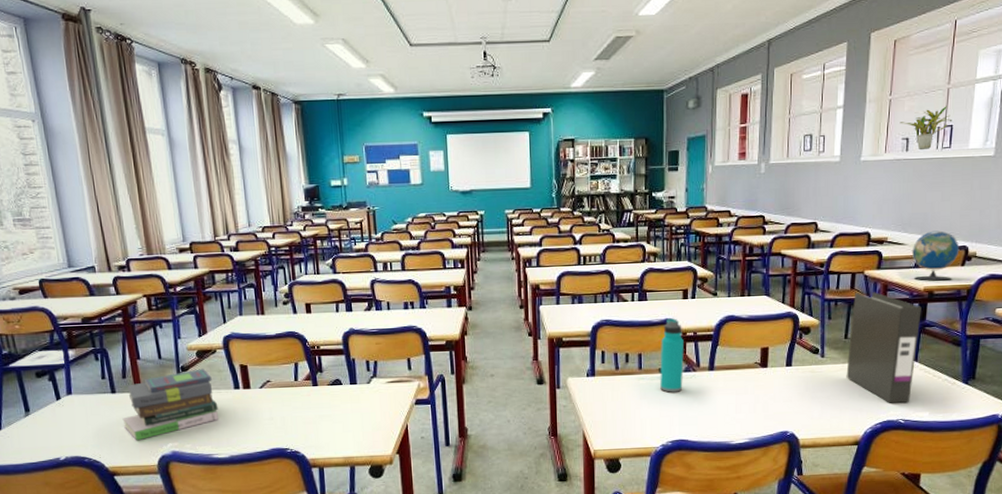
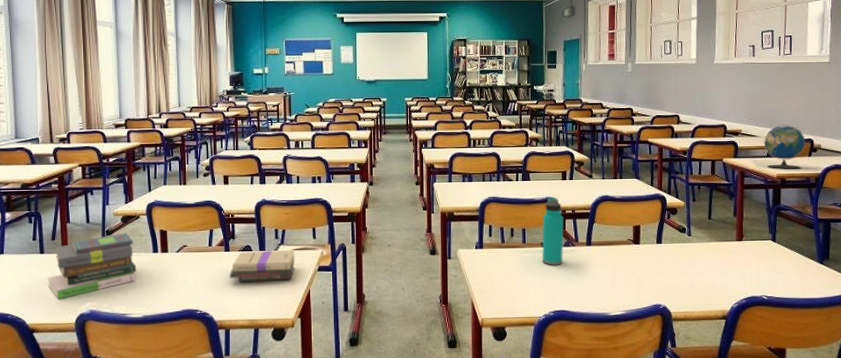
books: none [319,383,390,419] -> present [229,250,295,283]
binder: present [846,292,922,403] -> none [711,177,776,280]
potted plant: present [899,106,953,151] -> none [746,20,791,56]

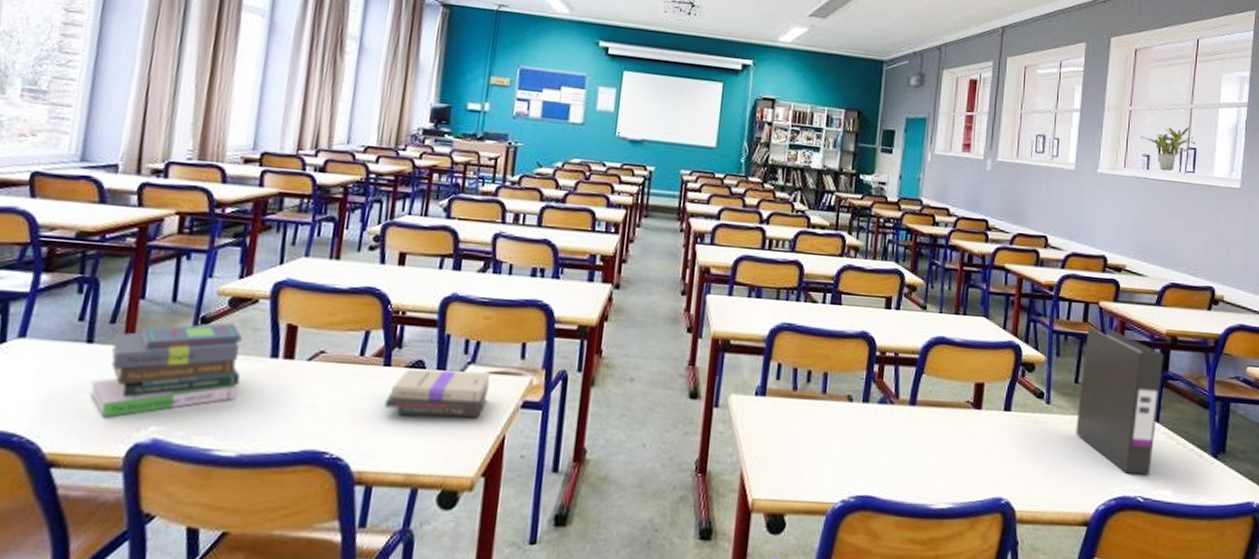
water bottle: present [542,197,564,265] -> none [847,331,882,430]
binder: none [711,177,776,280] -> present [1075,326,1164,475]
potted plant: none [746,20,791,56] -> present [1140,126,1196,172]
globe: present [763,125,806,169] -> none [1152,264,1206,326]

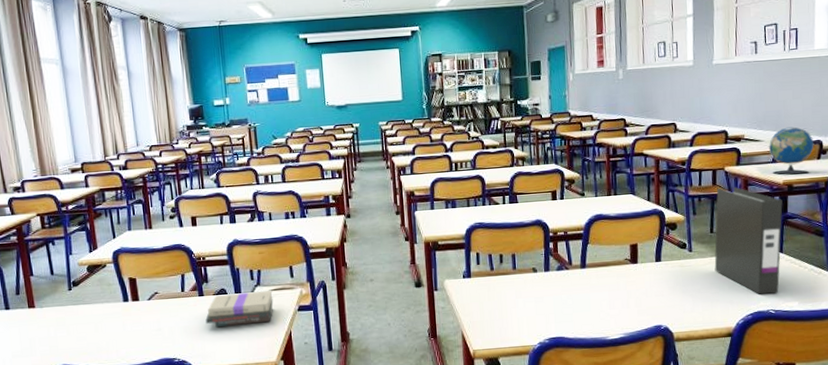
books: present [90,322,242,418] -> none [15,282,108,356]
potted plant: present [1140,126,1196,172] -> none [747,11,797,53]
globe: none [1152,264,1206,326] -> present [768,126,814,175]

